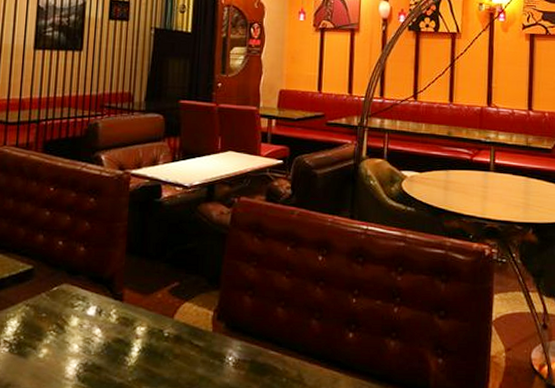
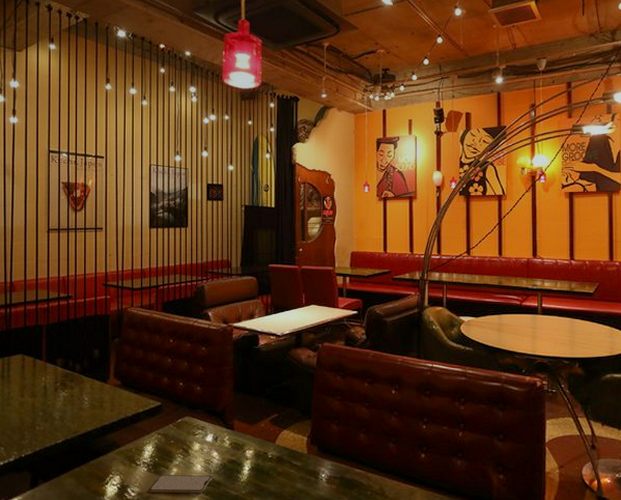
smartphone: none [9,357,91,380] -> present [149,475,211,493]

